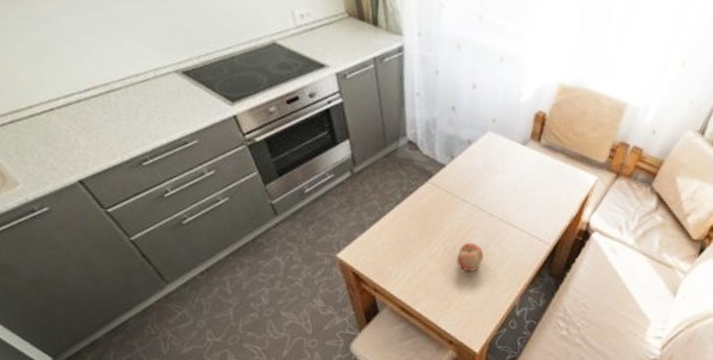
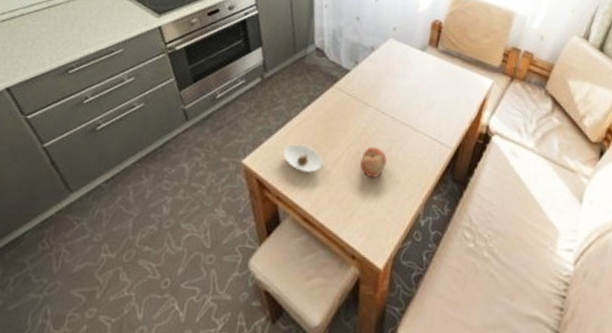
saucer: none [378,239,419,266] -> present [283,144,323,172]

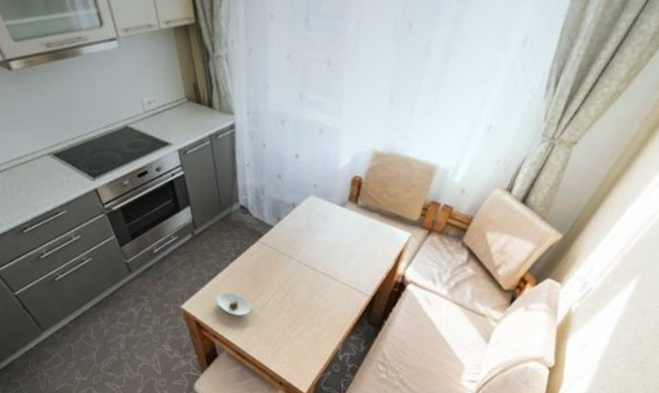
fruit: present [360,146,387,178] -> none [285,294,309,320]

